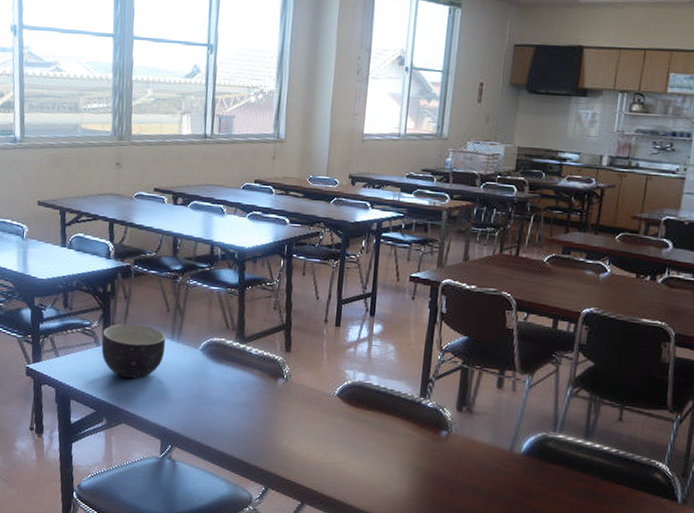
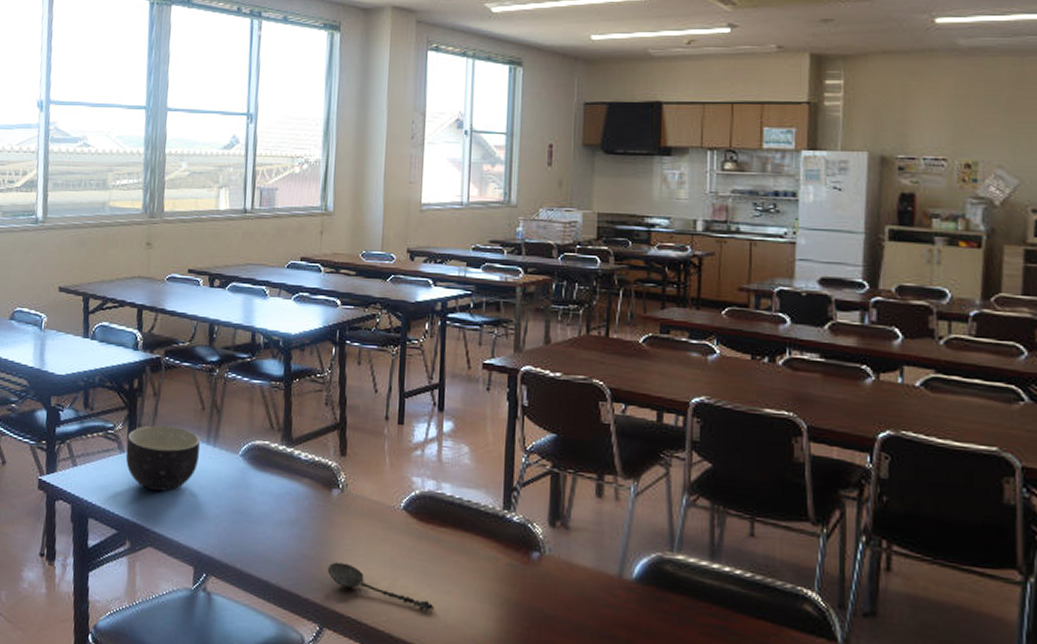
spoon: none [272,437,360,476] -> present [327,562,435,611]

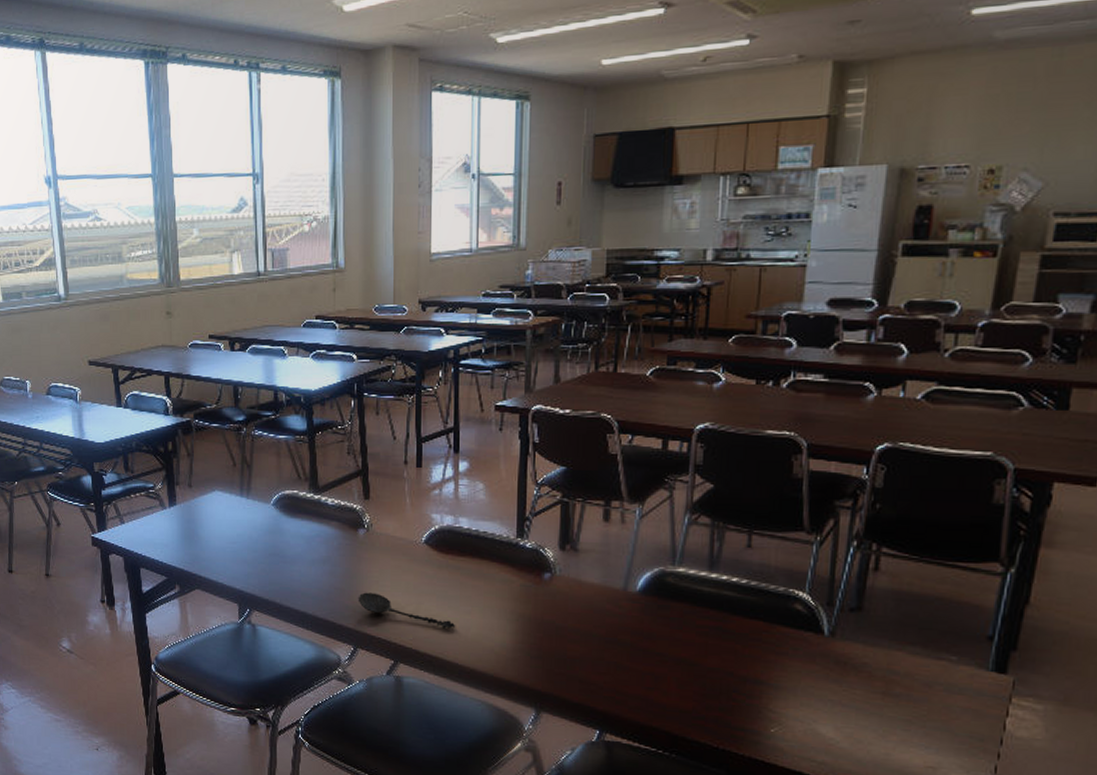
bowl: present [125,425,201,491] -> none [167,483,235,540]

